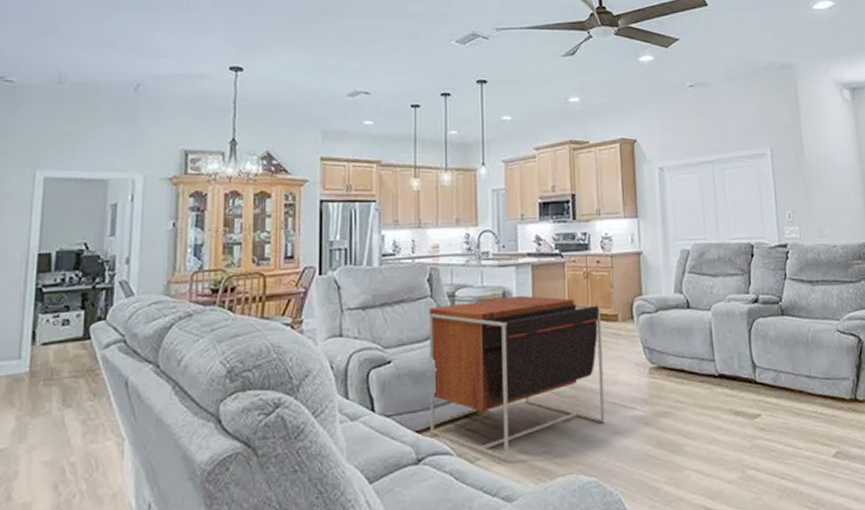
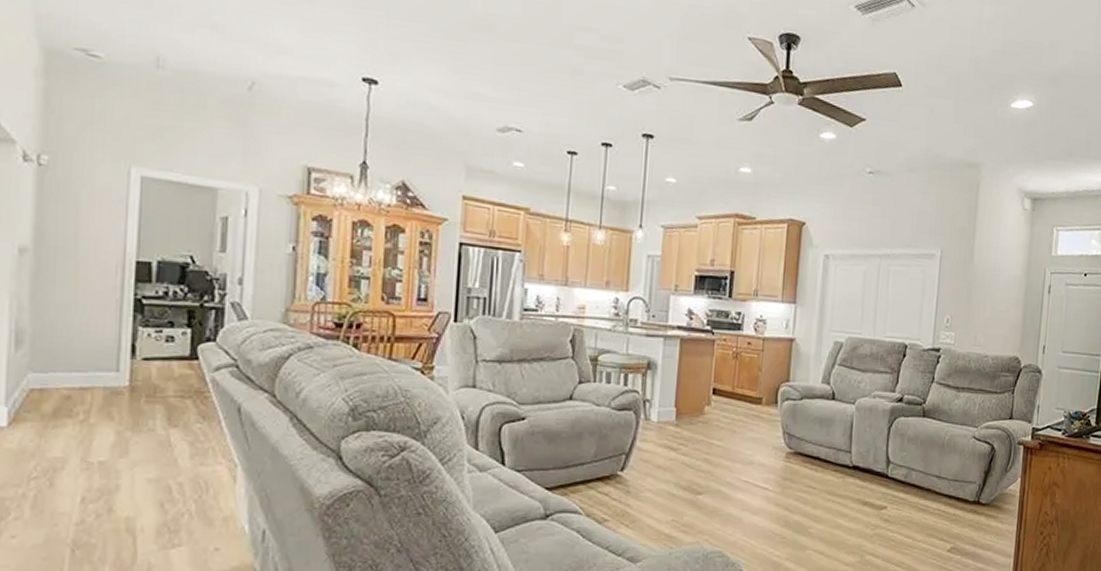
side table: present [428,295,606,461] -> none [561,367,746,525]

